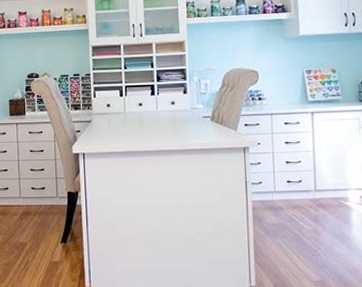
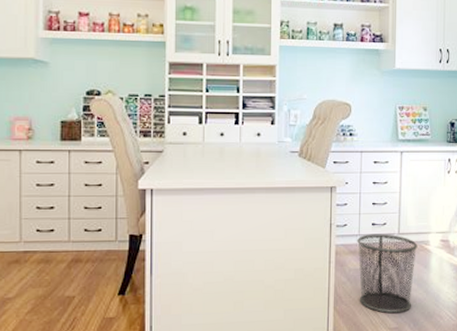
waste bin: none [272,190,336,267] -> present [356,234,418,314]

